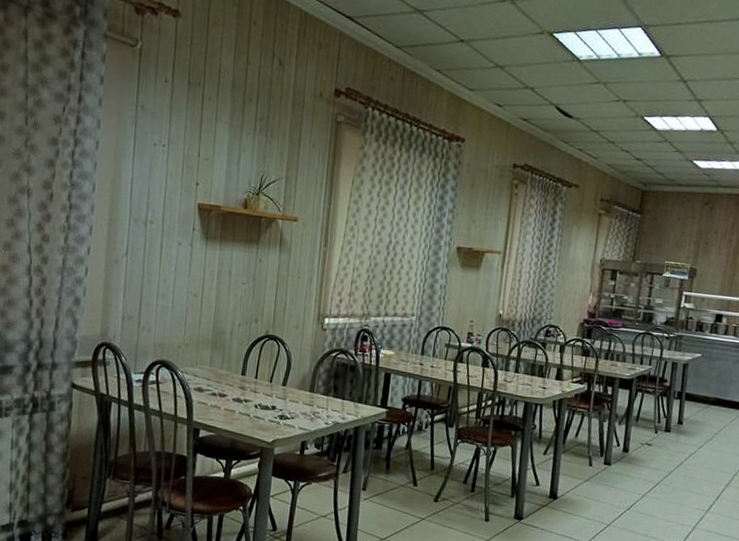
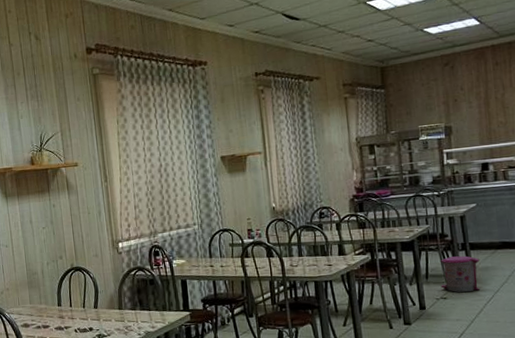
trash can: none [648,403,691,443] -> present [441,255,480,293]

